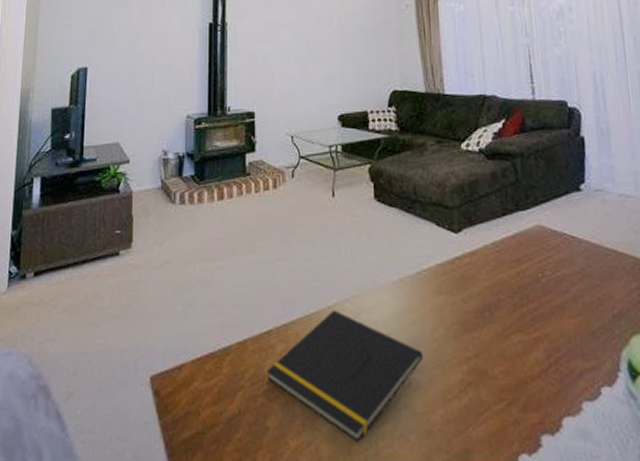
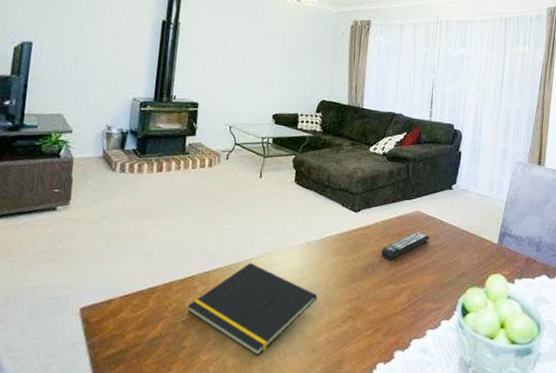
remote control: none [498,255,562,298] -> present [381,232,430,260]

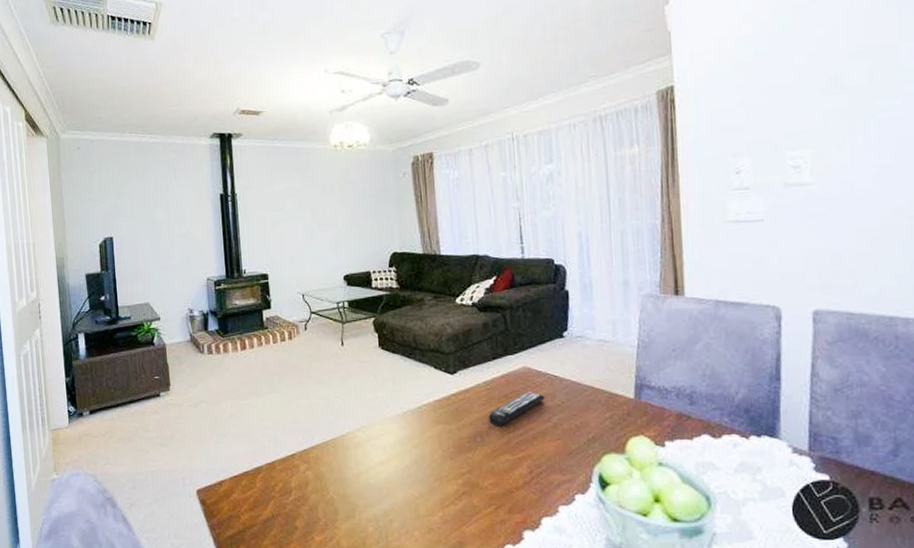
notepad: present [187,262,318,356] -> none [292,437,425,537]

